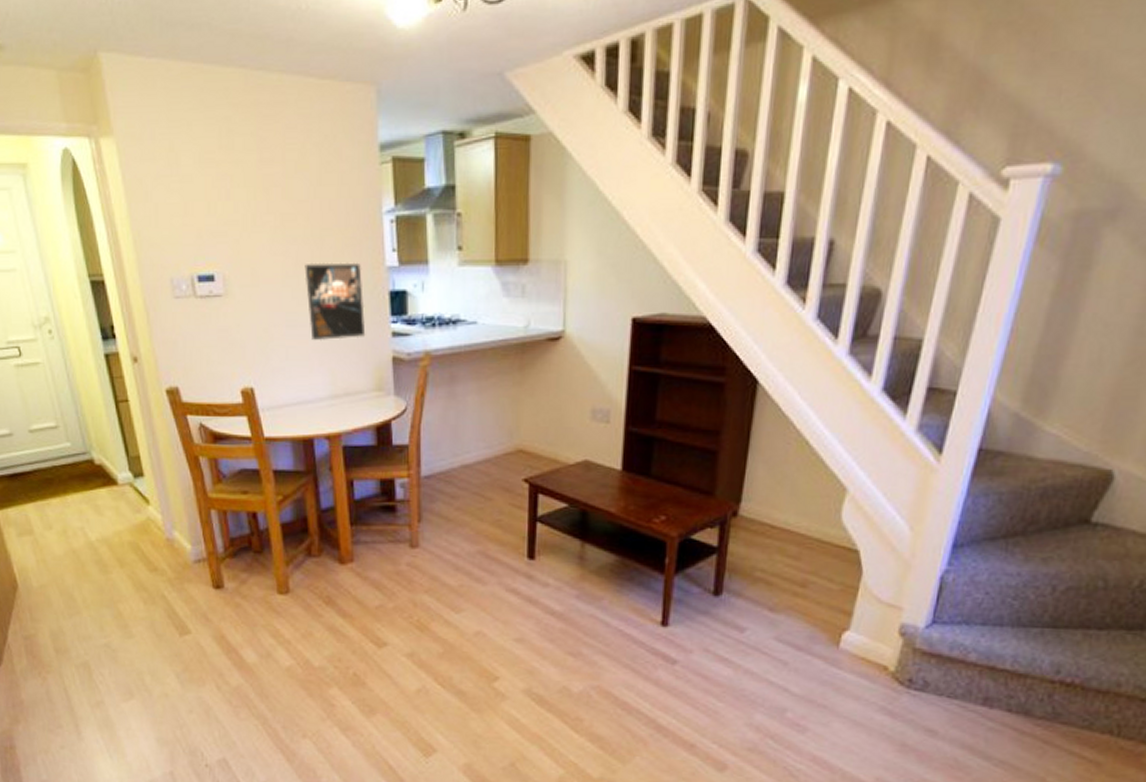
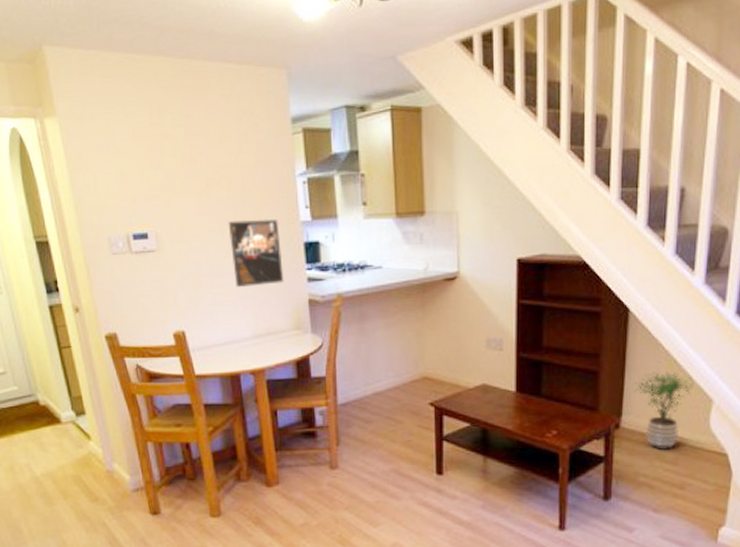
potted plant: none [755,454,826,544] -> present [633,372,693,451]

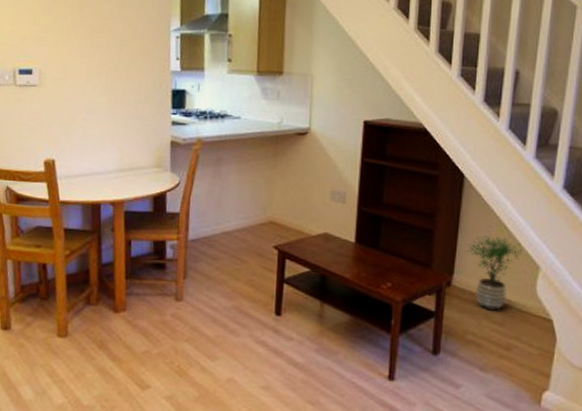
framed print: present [228,218,284,288] -> none [105,64,151,126]

